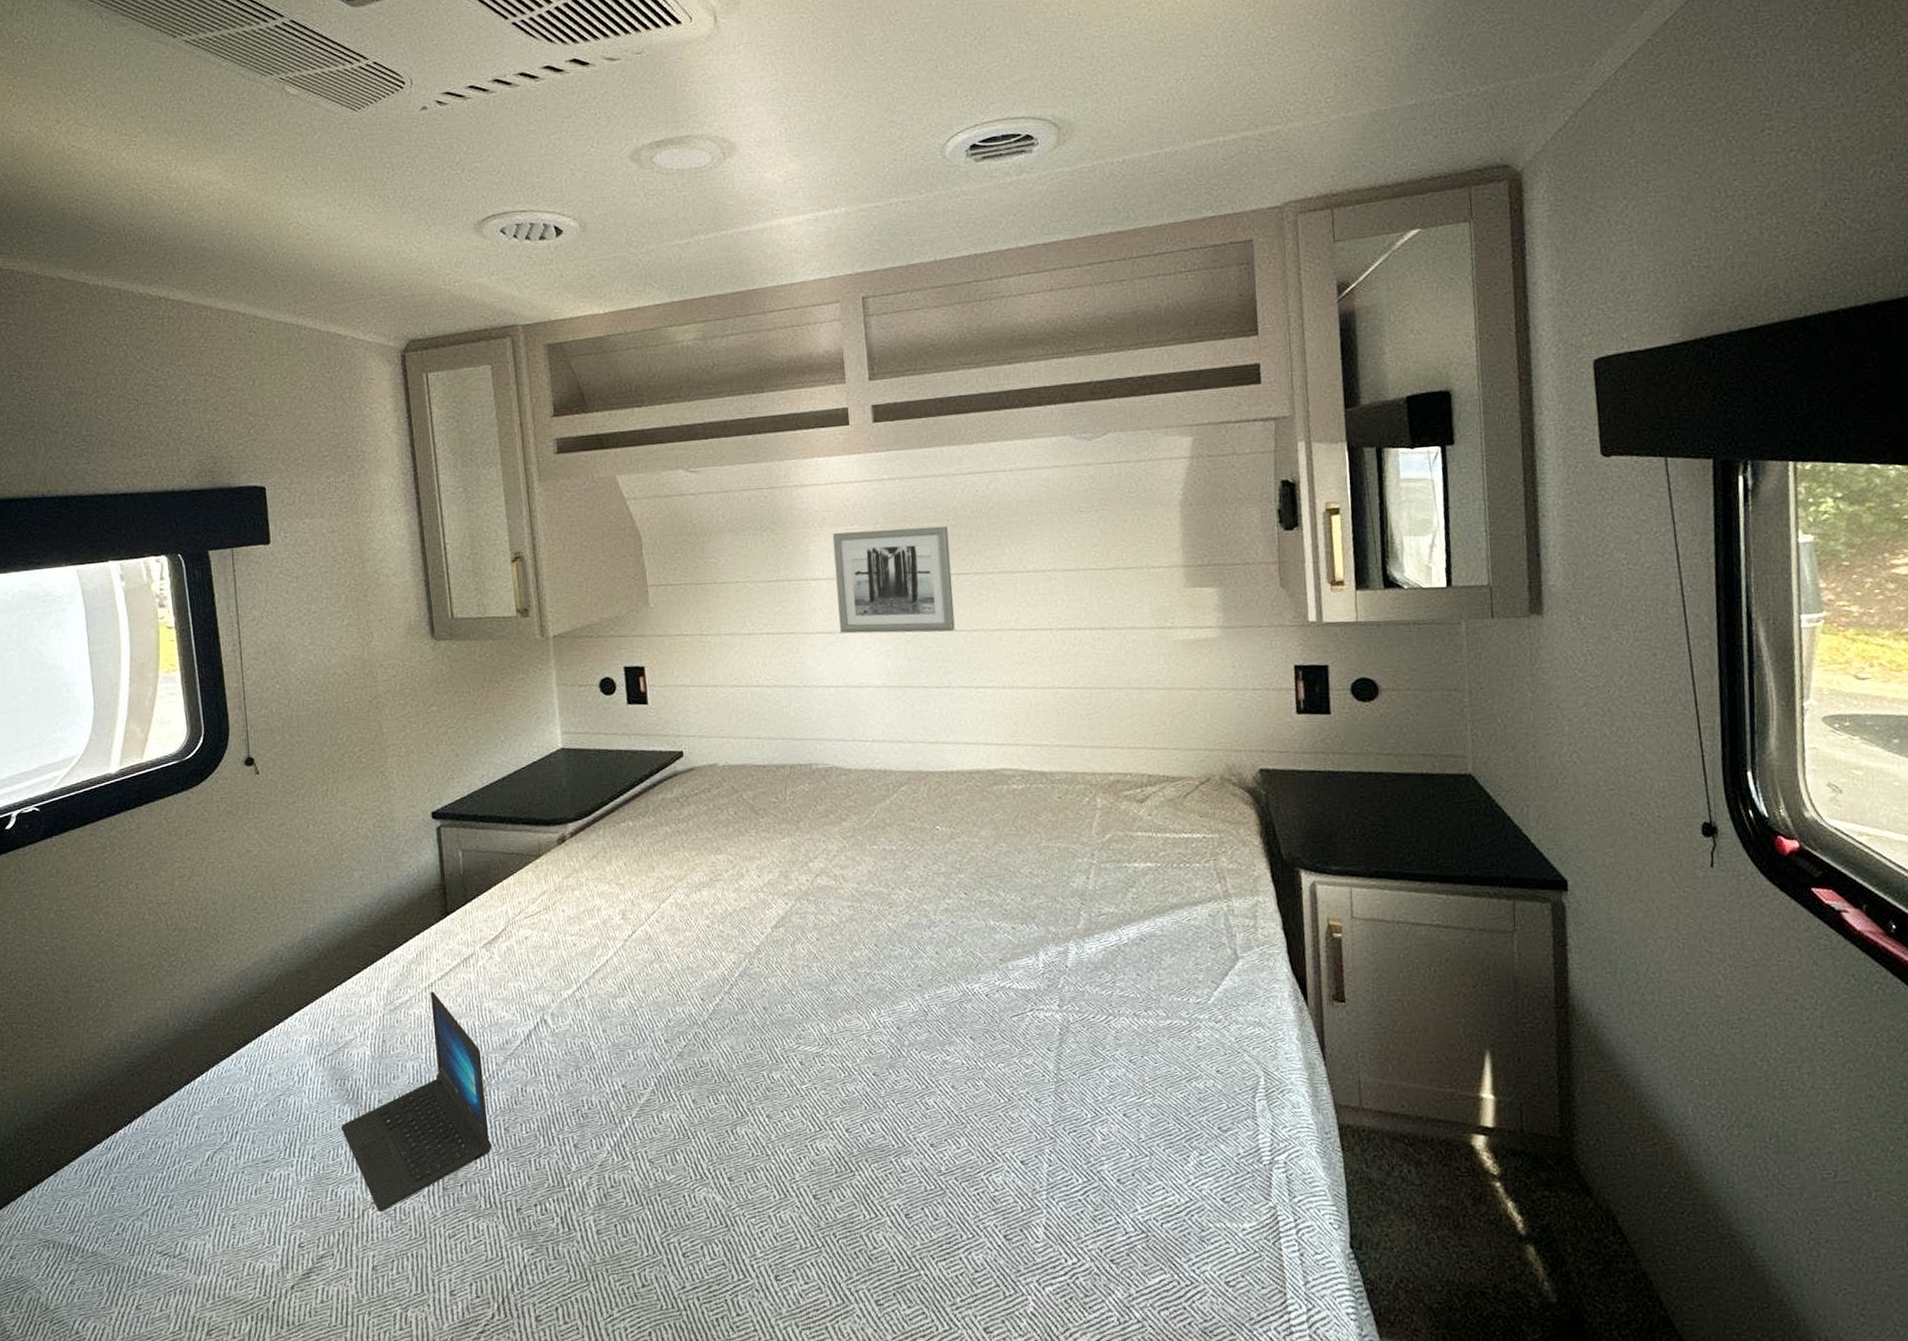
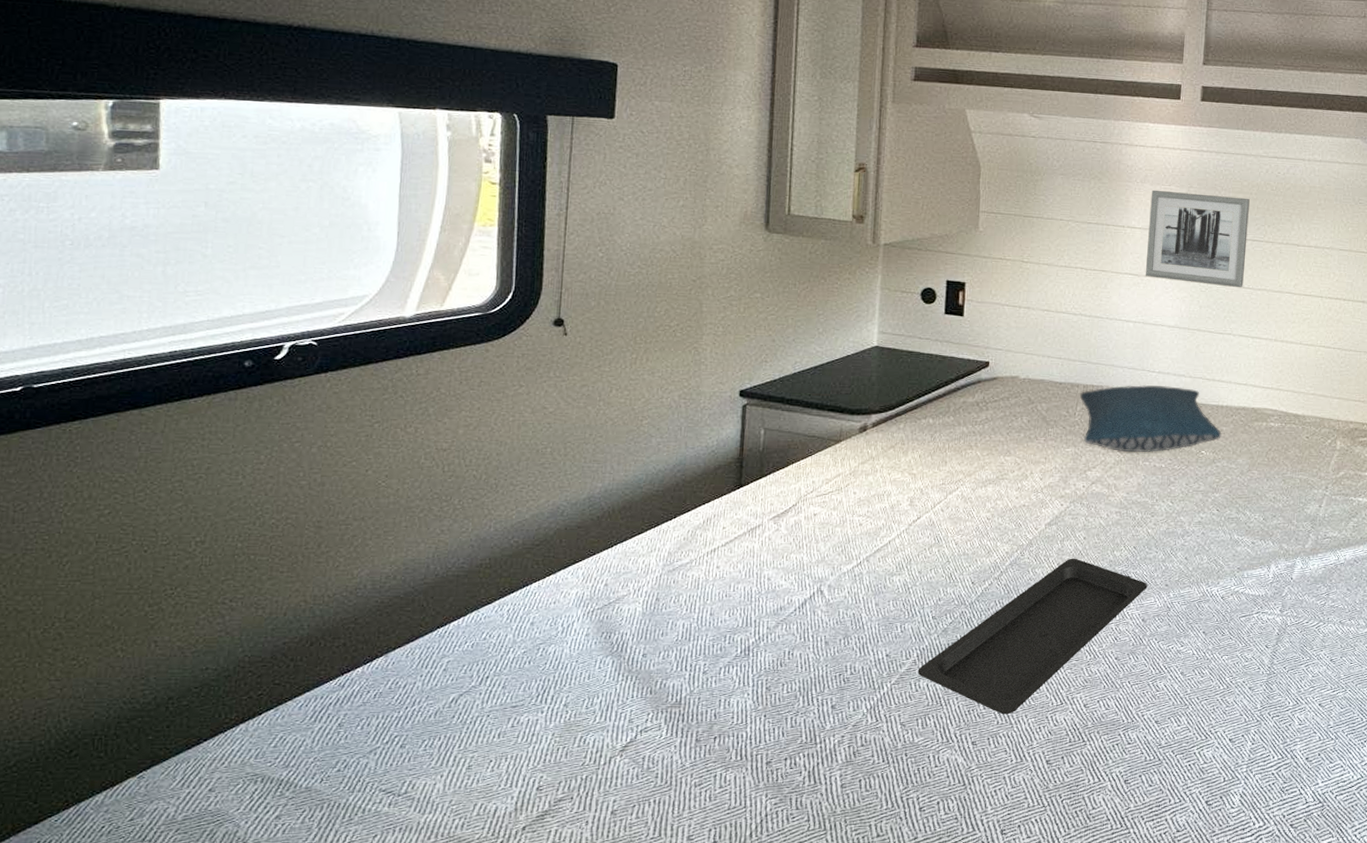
laptop: present [340,991,493,1212] -> none [599,557,754,759]
serving tray: none [658,962,898,1146] -> present [917,558,1148,715]
pillow: none [788,755,957,837] -> present [1080,384,1222,453]

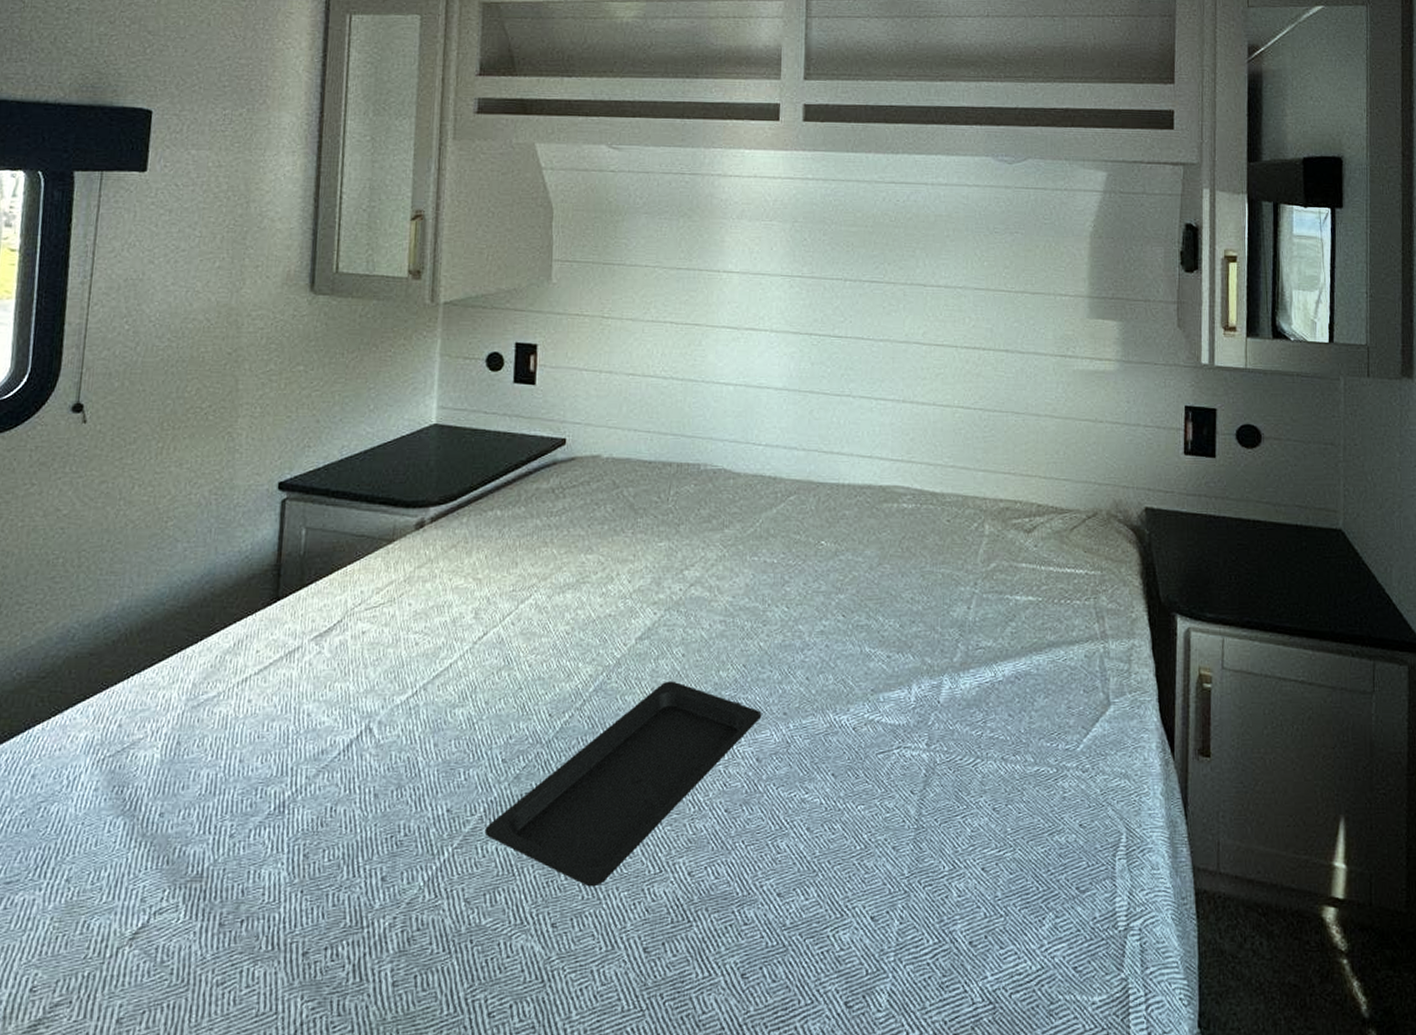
pillow: present [1080,384,1222,453] -> none [674,460,844,546]
wall art: present [1145,190,1250,288] -> none [745,226,865,339]

